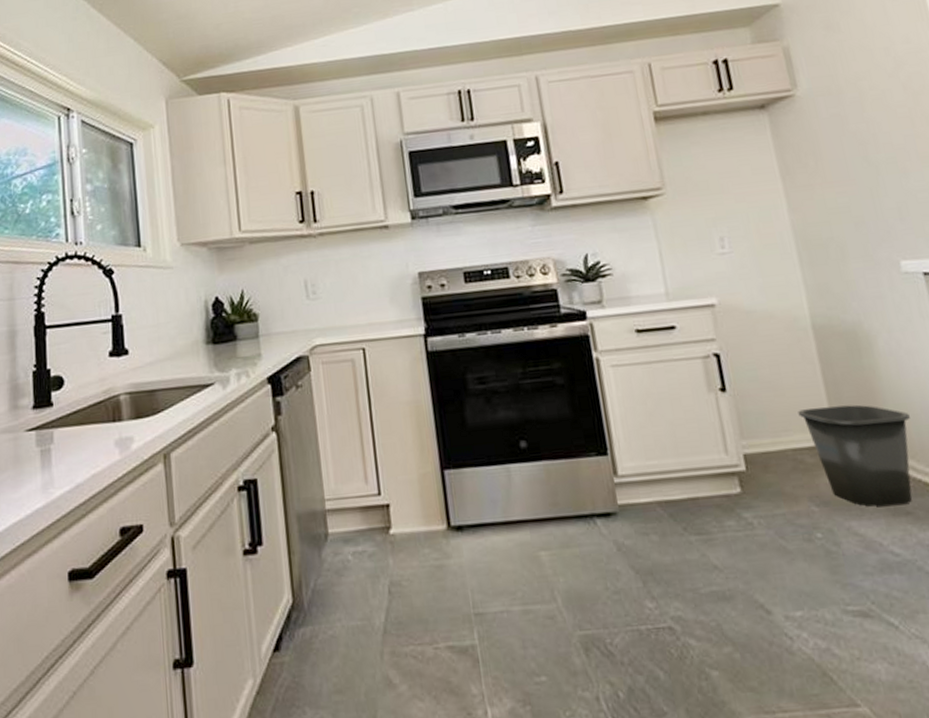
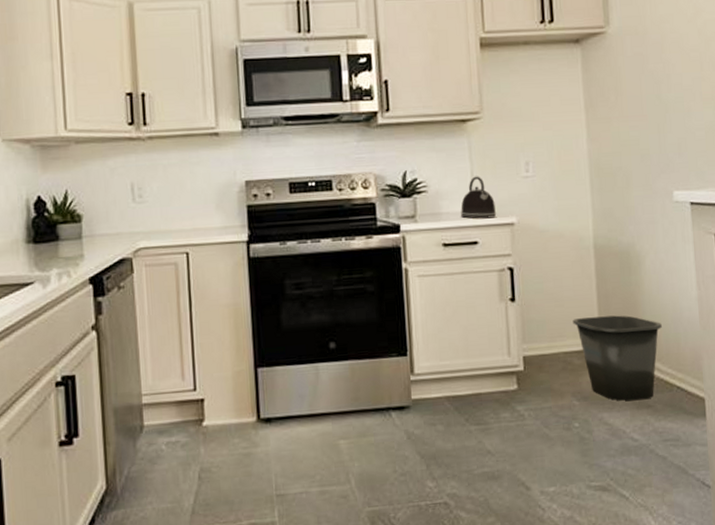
kettle: none [651,255,694,302] -> present [460,176,497,219]

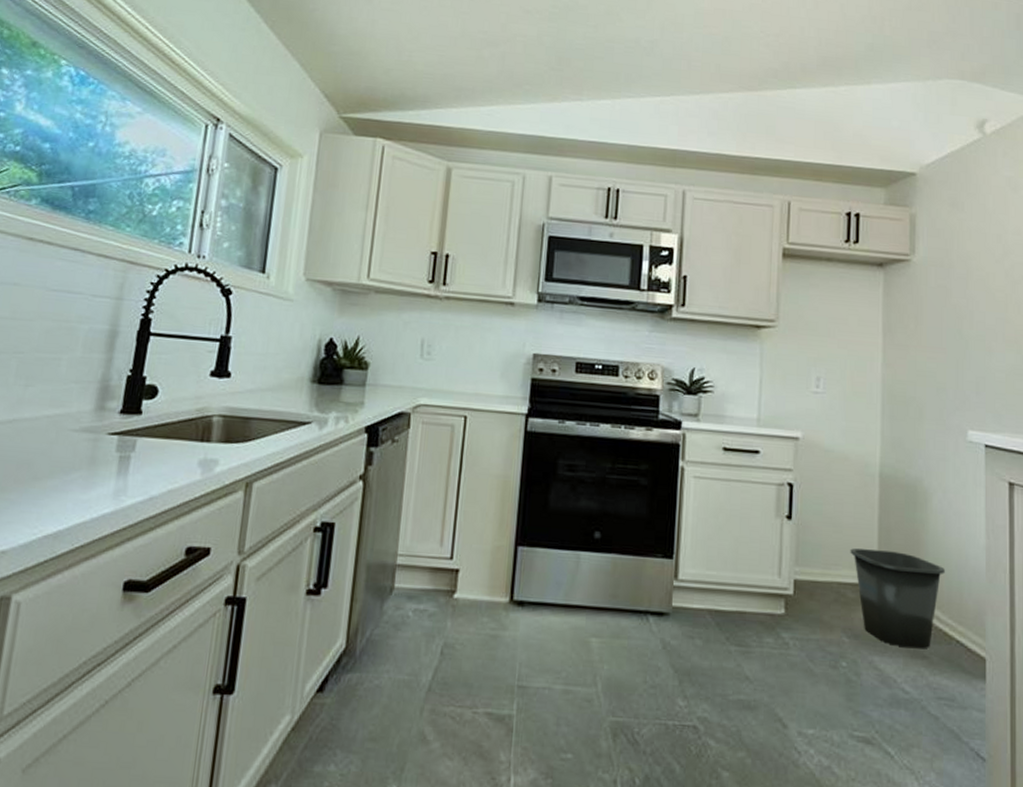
kettle: present [460,176,497,219] -> none [744,383,782,430]

